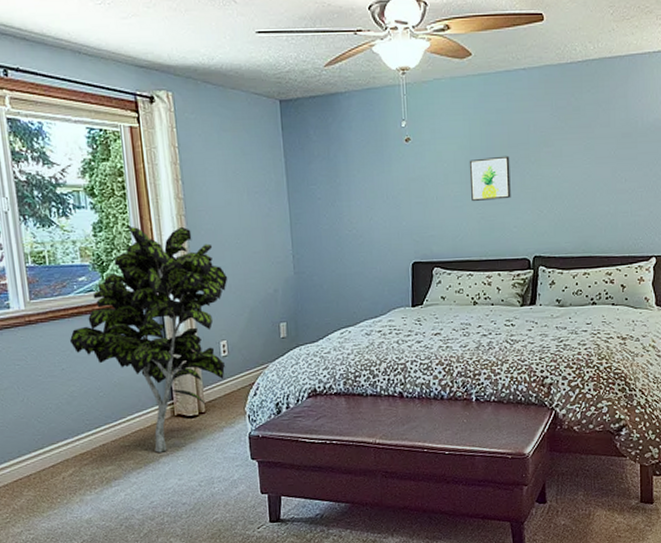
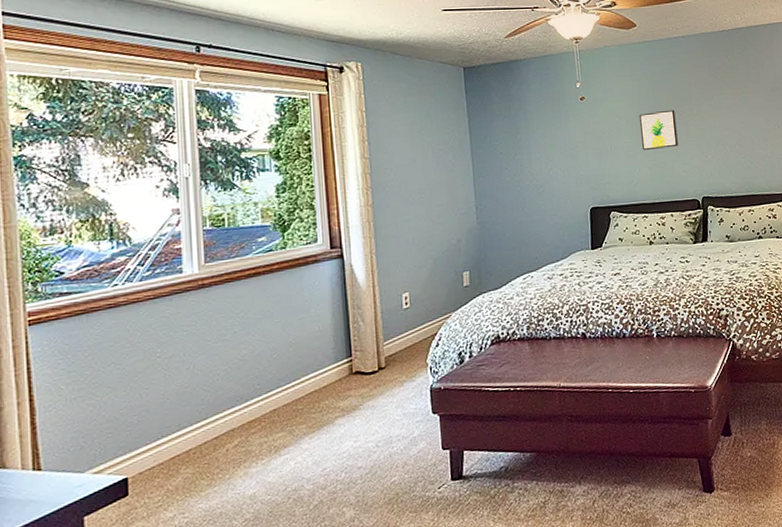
indoor plant: present [69,226,228,453] -> none [244,184,412,414]

